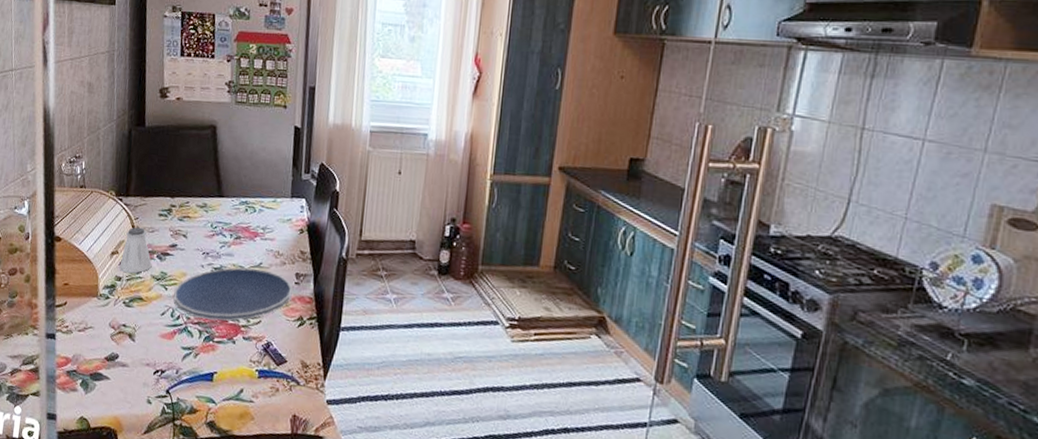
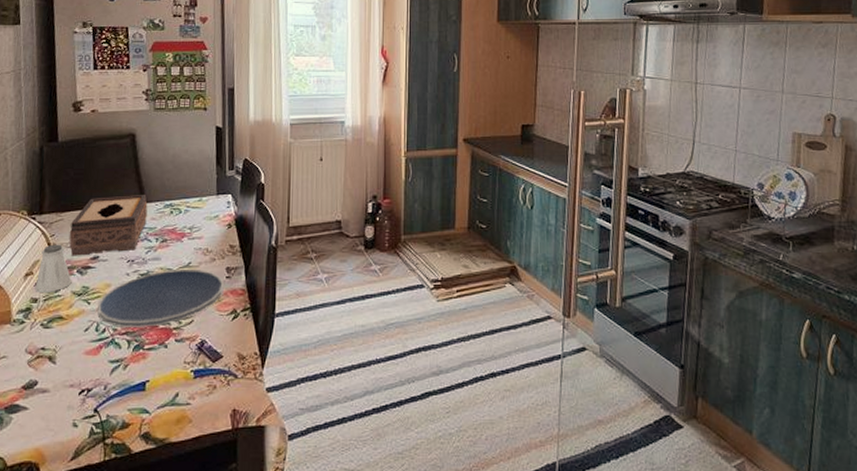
tissue box: none [151,186,225,244] -> present [69,195,148,256]

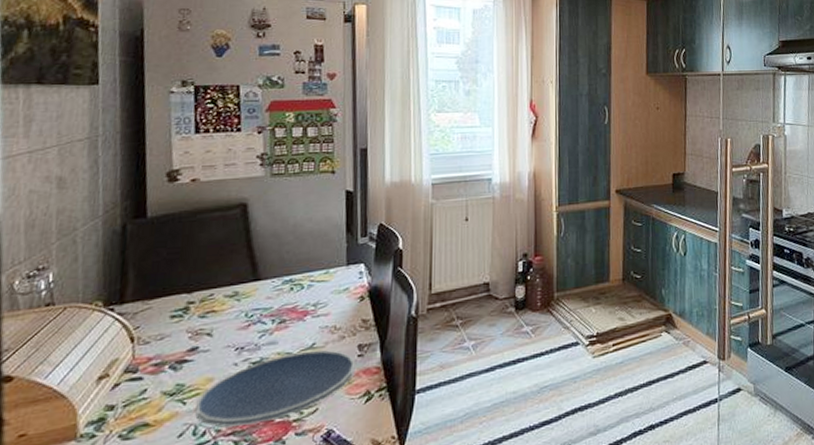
saltshaker: present [35,244,72,292] -> none [111,337,162,398]
tissue box: present [69,195,148,256] -> none [159,271,262,350]

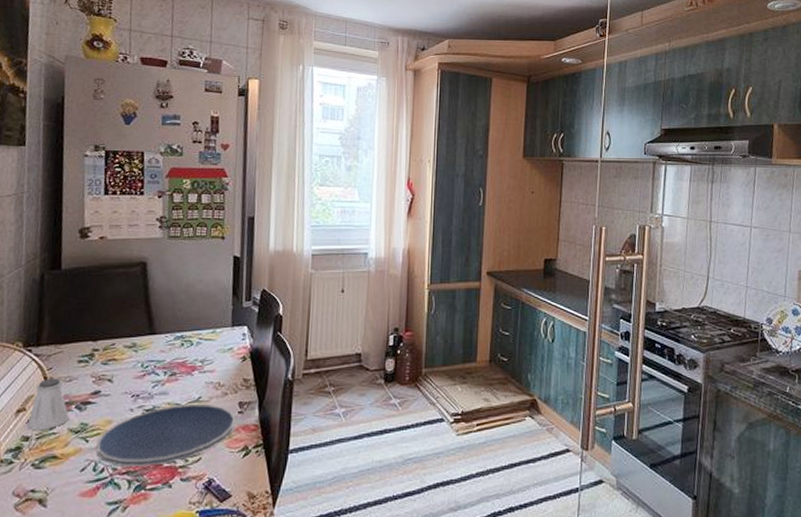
saltshaker: none [111,337,162,398] -> present [27,378,69,430]

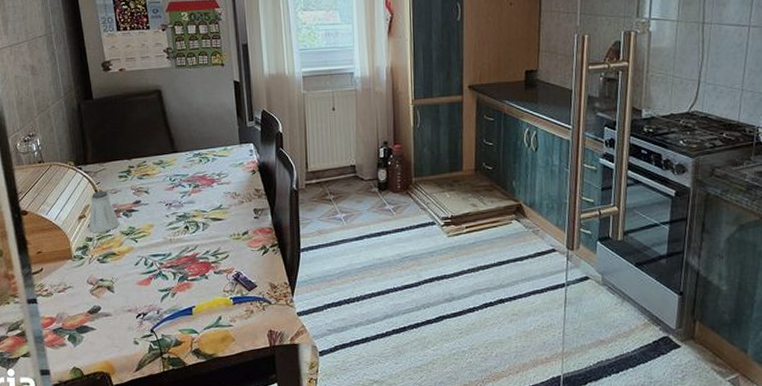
plate: present [96,403,236,466] -> none [144,210,253,262]

